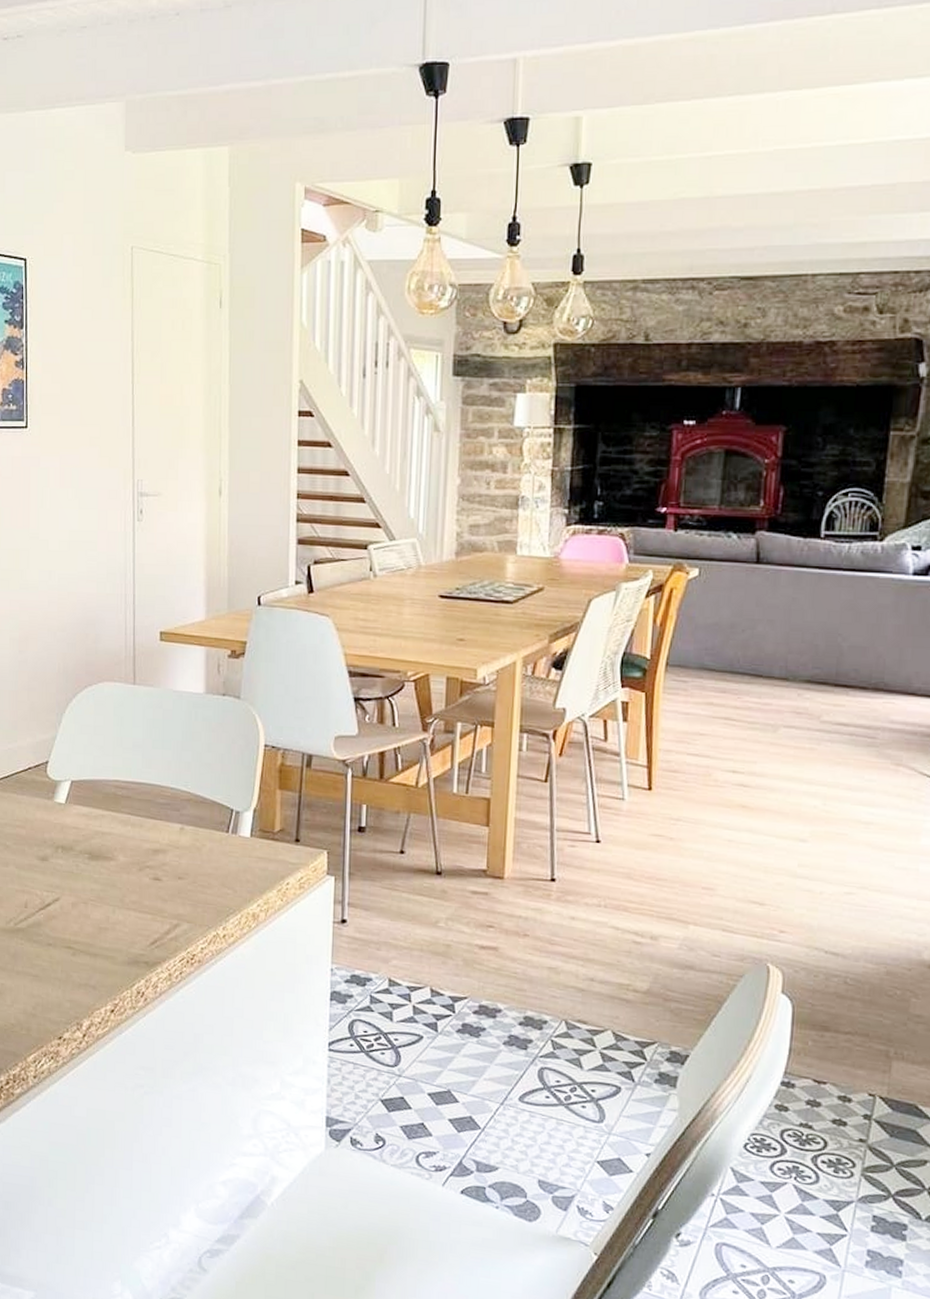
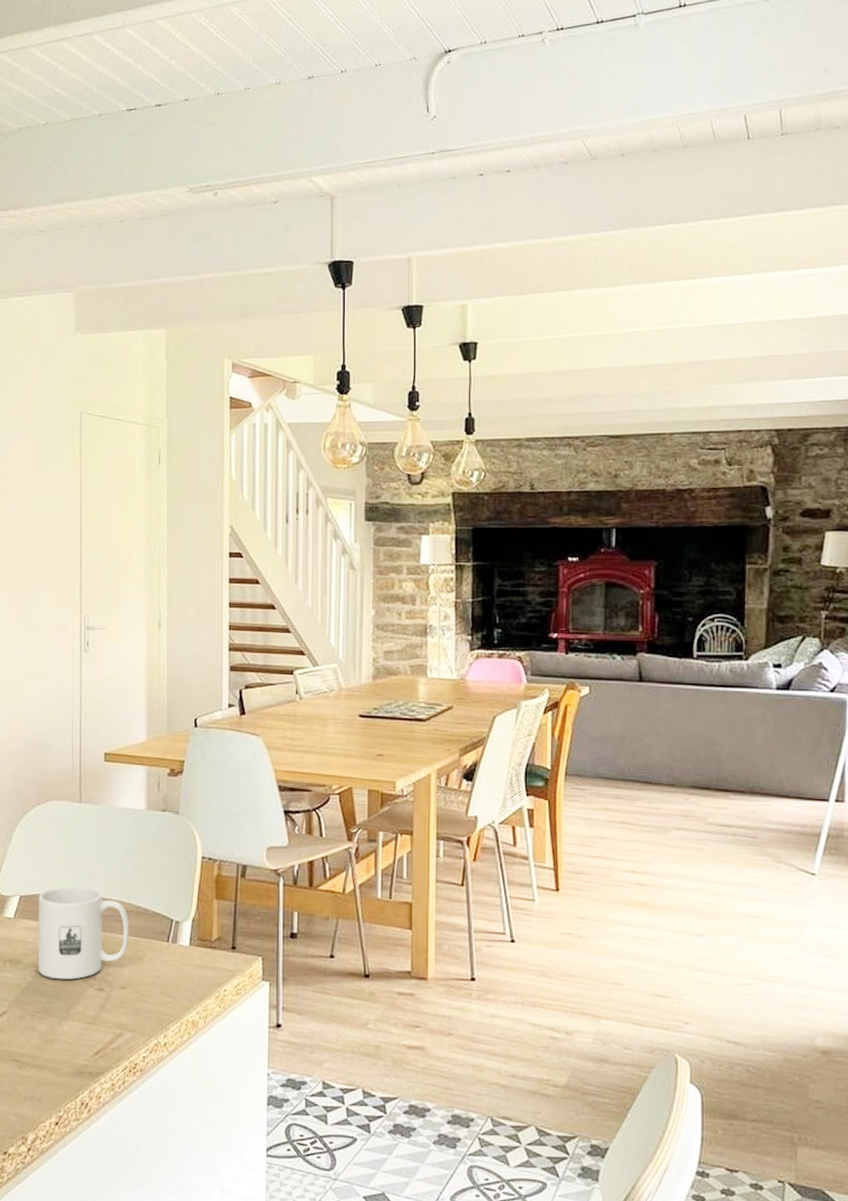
mug: none [90,771,187,868] -> present [37,885,130,980]

